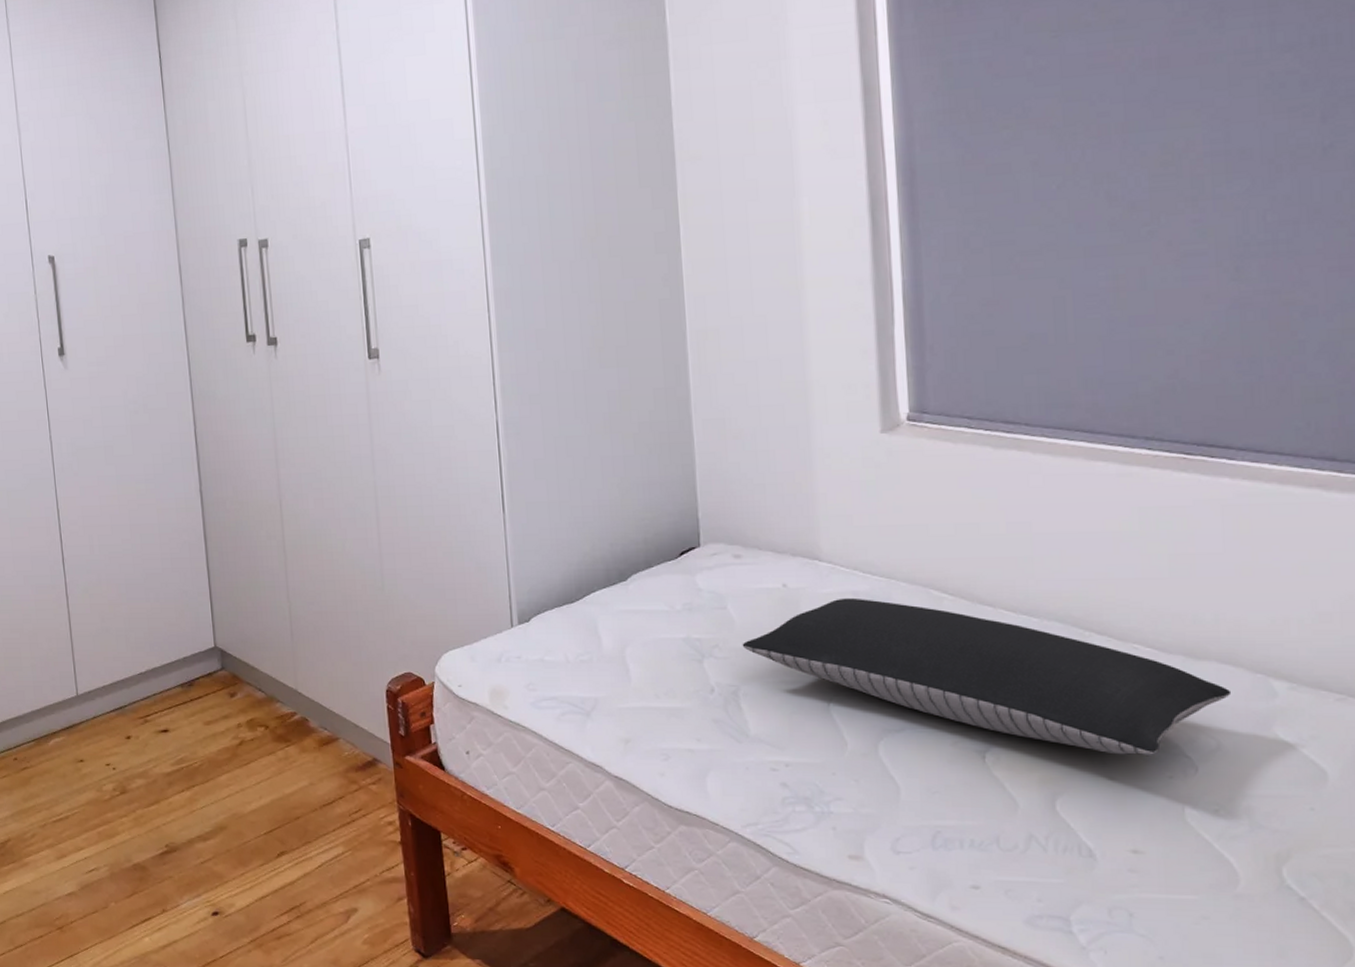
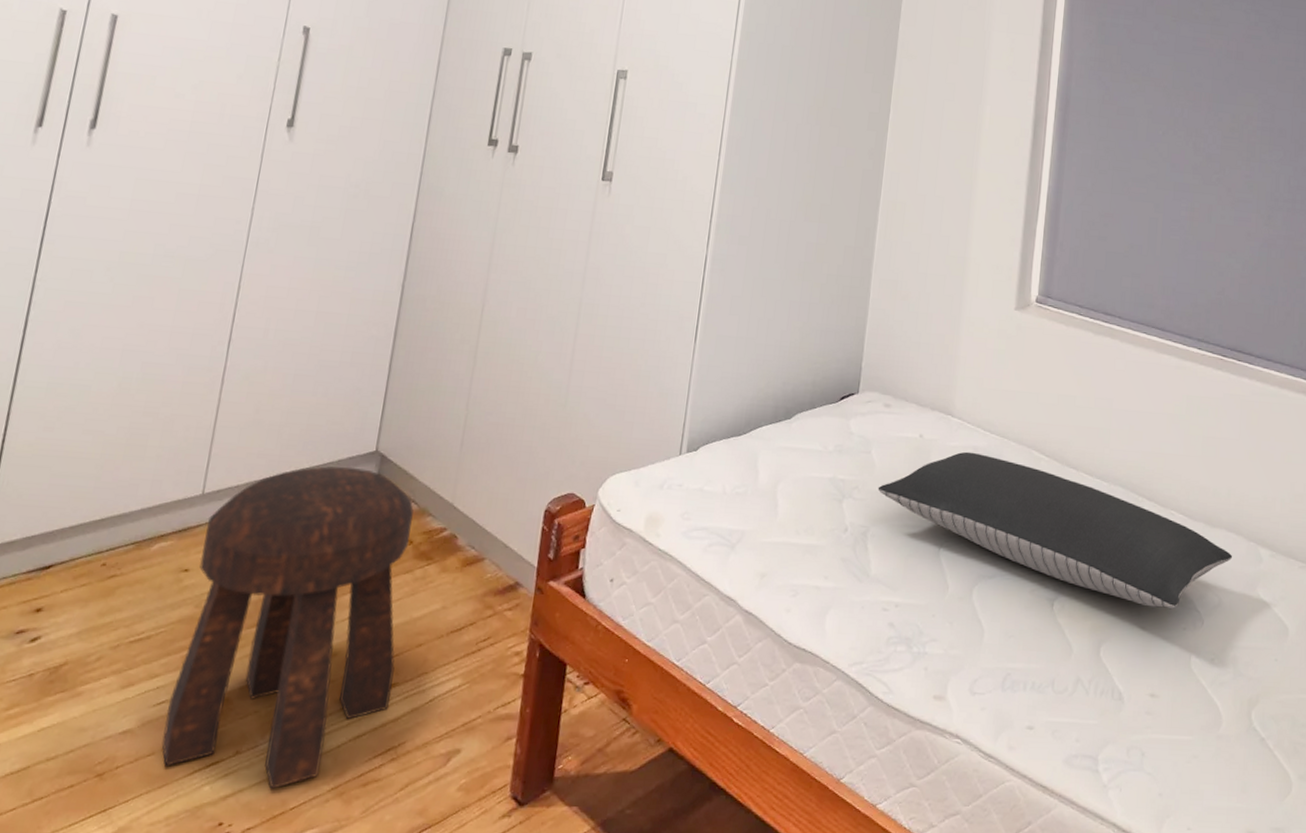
stool: none [88,663,283,941] -> present [161,466,414,789]

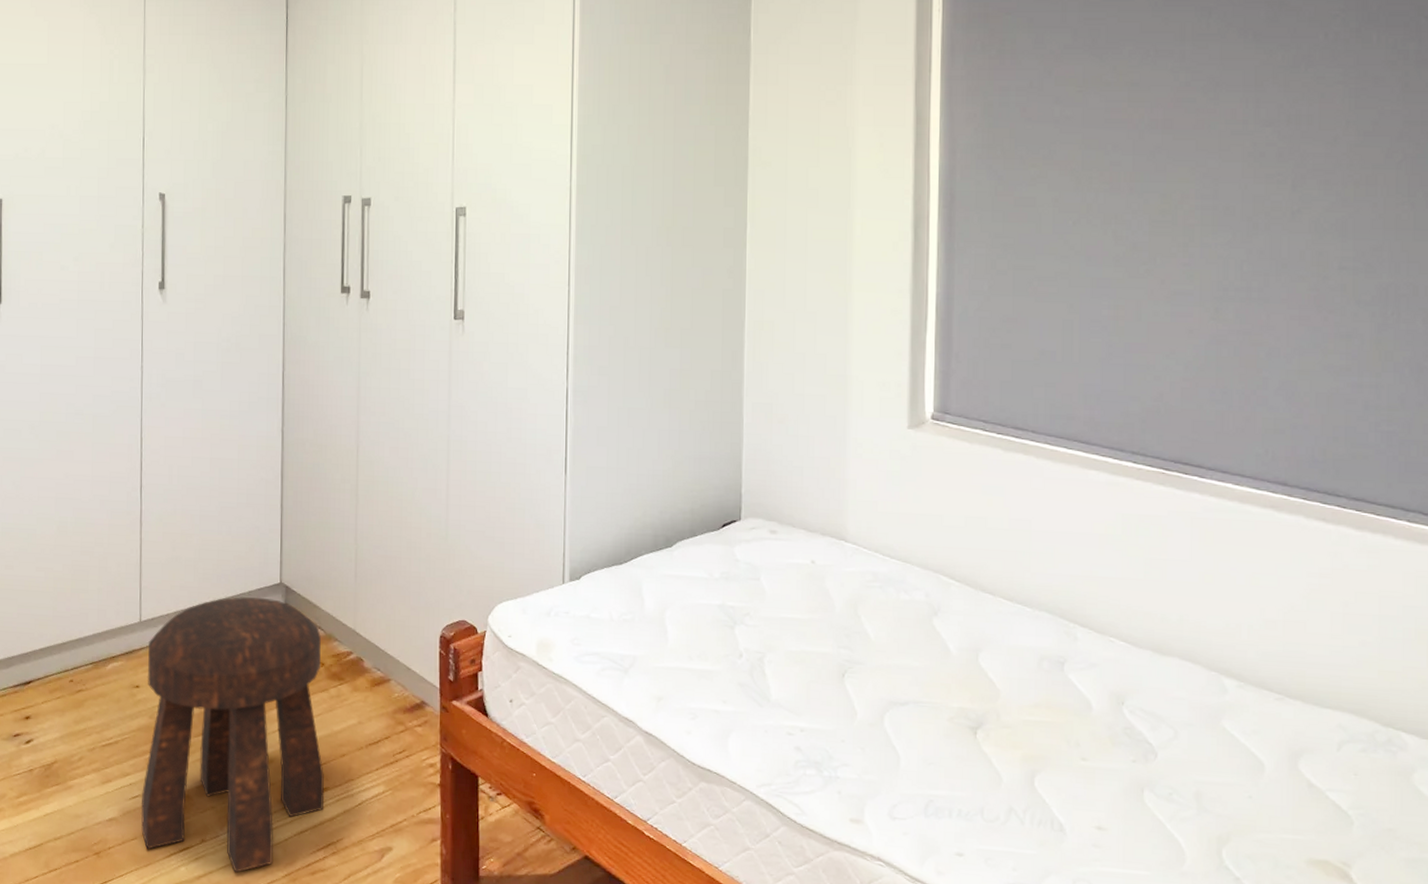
pillow: present [878,451,1233,609] -> none [771,577,1190,740]

